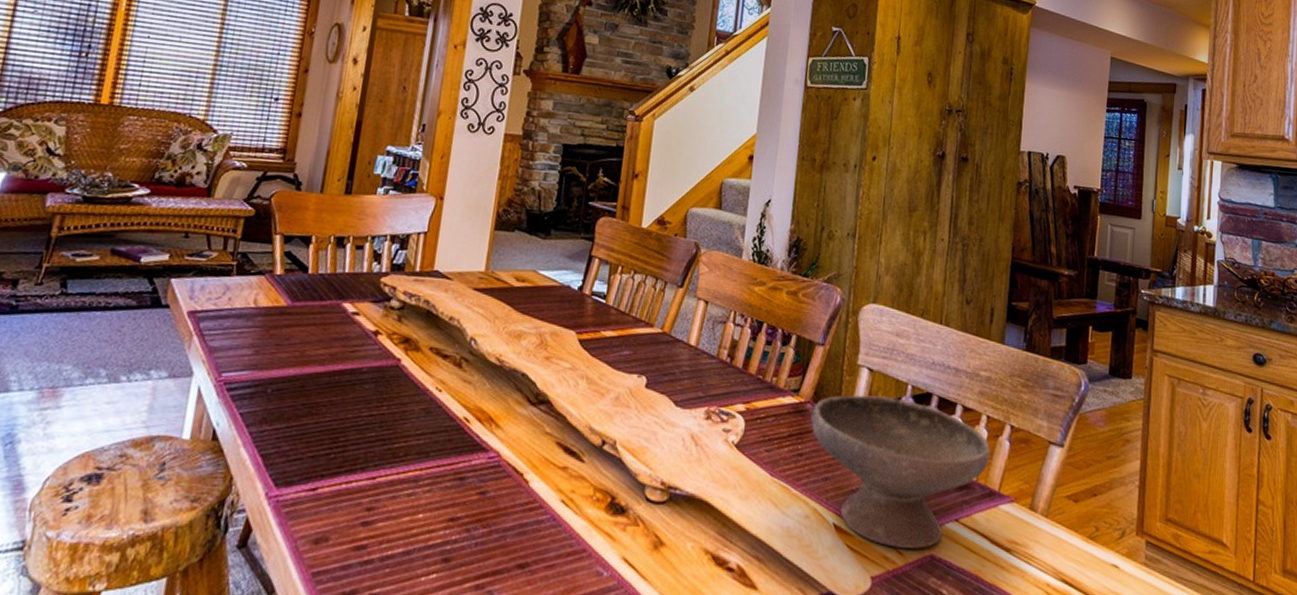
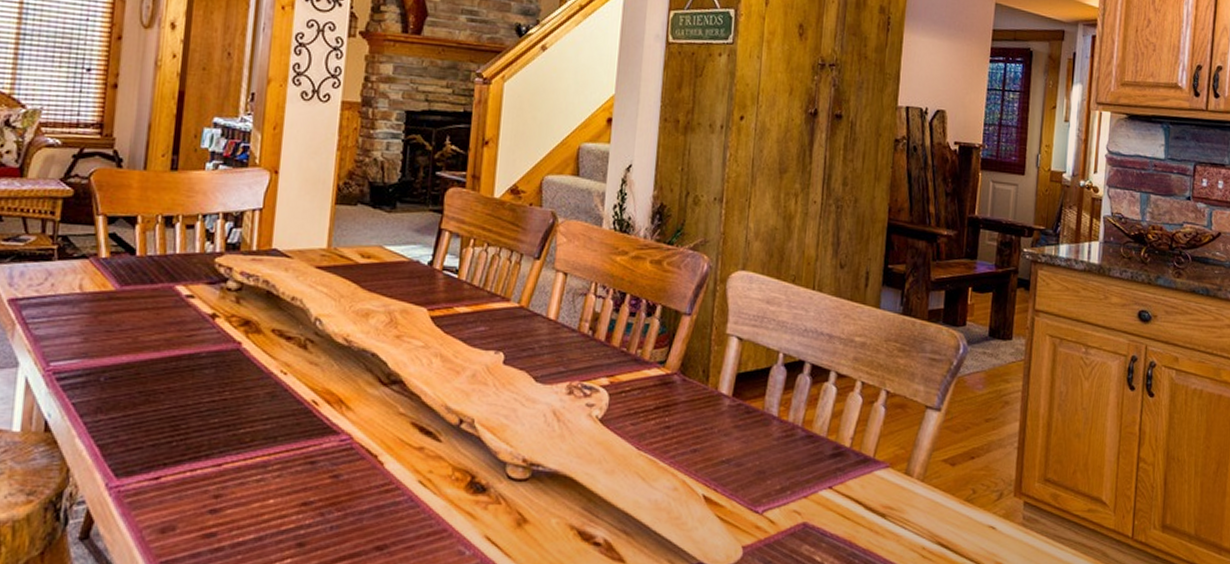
bowl: present [811,395,991,549] -> none [678,365,865,517]

